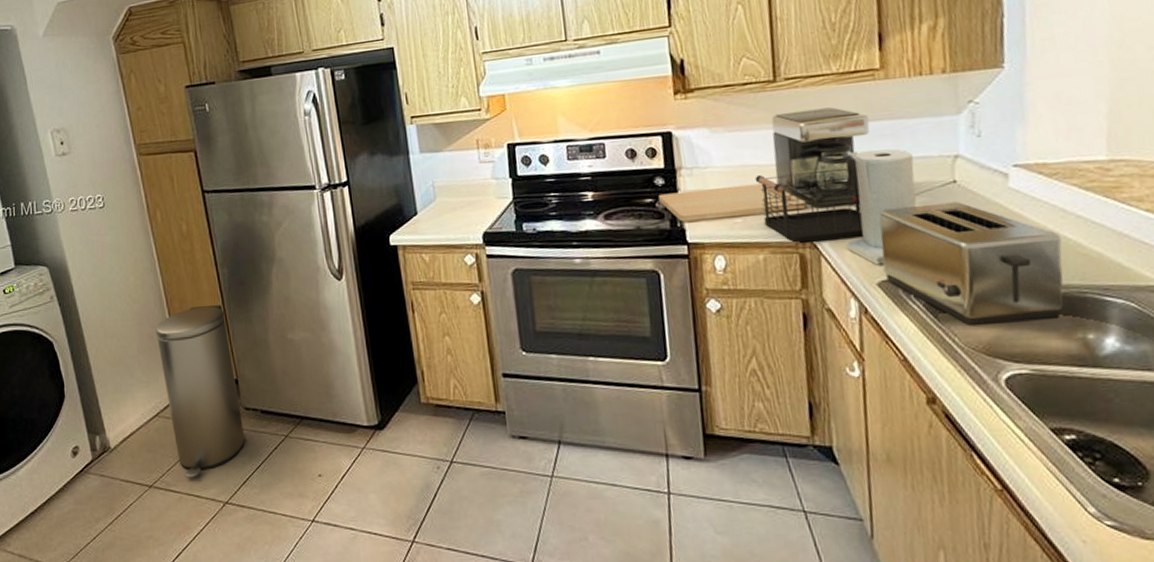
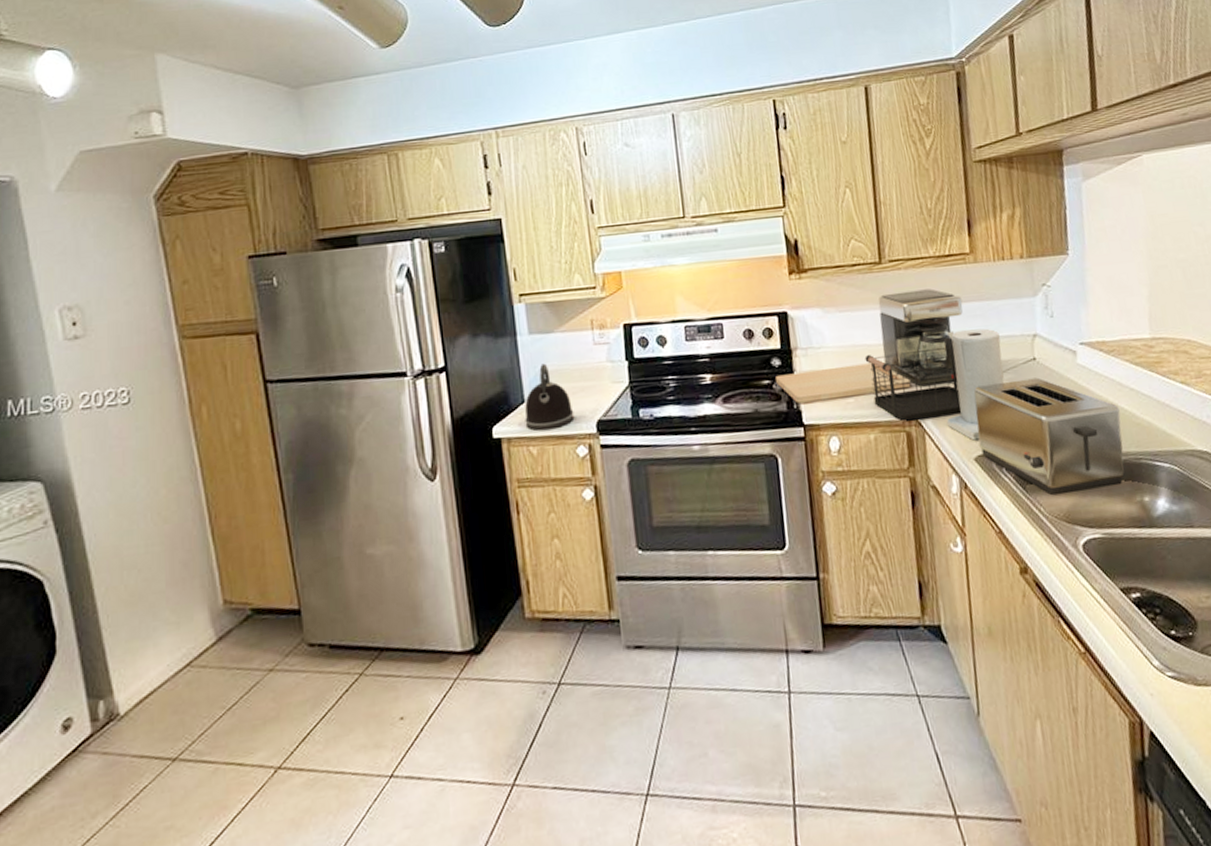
pedal bin: present [155,305,245,478] -> none [192,518,308,742]
kettle: none [417,179,462,241] -> present [525,363,575,431]

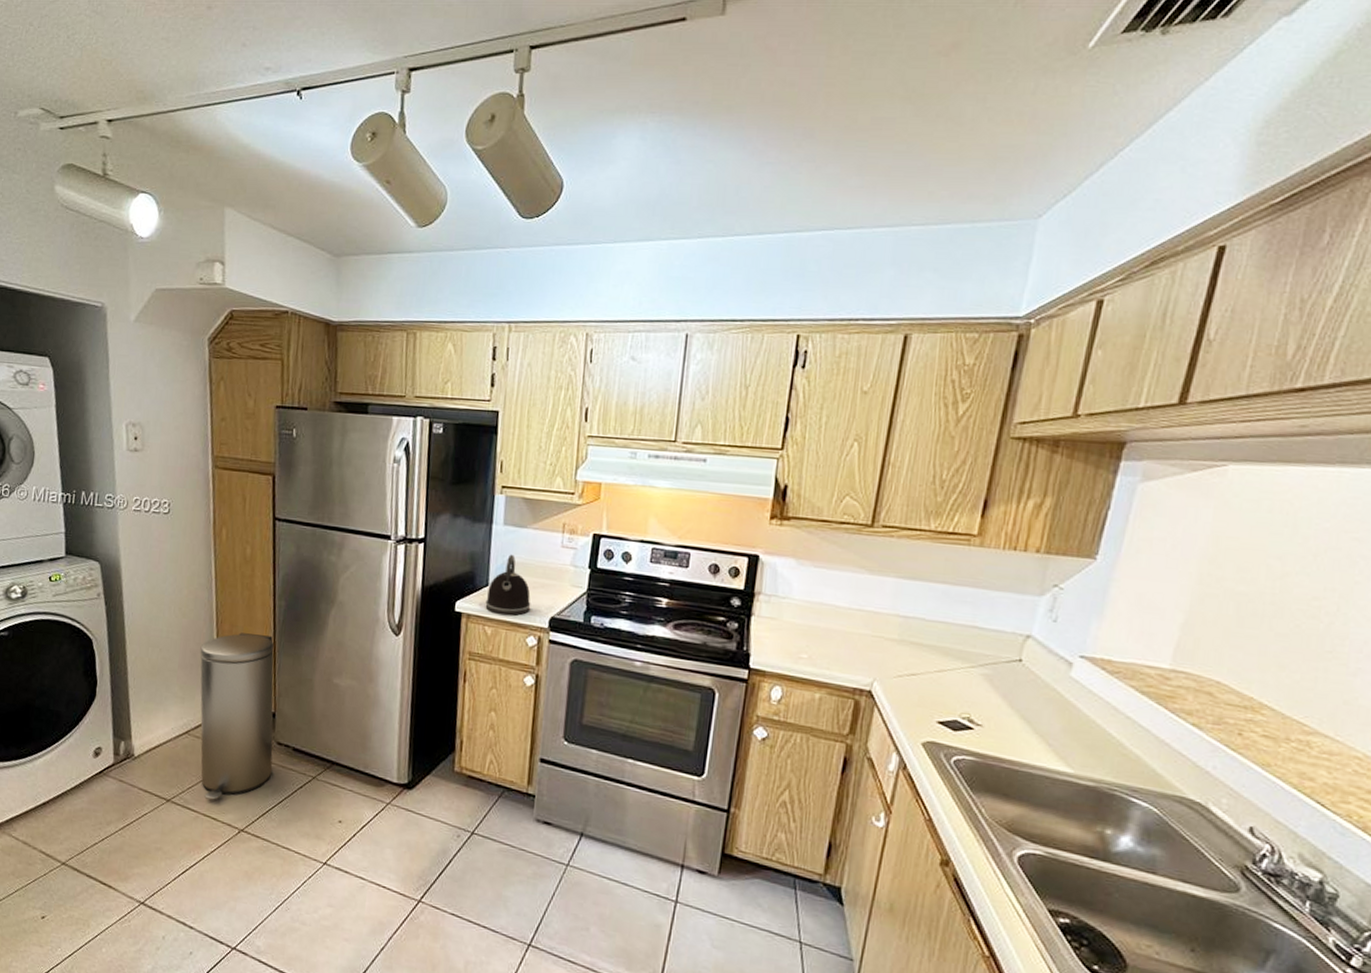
pedal bin: none [192,518,308,742] -> present [200,632,275,800]
cutting board: present [776,362,911,403] -> none [731,614,873,657]
dish rack: present [864,342,962,422] -> none [828,616,932,695]
coffee maker: present [878,289,963,386] -> none [849,559,954,663]
paper towel: present [946,328,1005,441] -> none [901,613,987,726]
toaster: present [974,377,1125,496] -> none [931,673,1106,811]

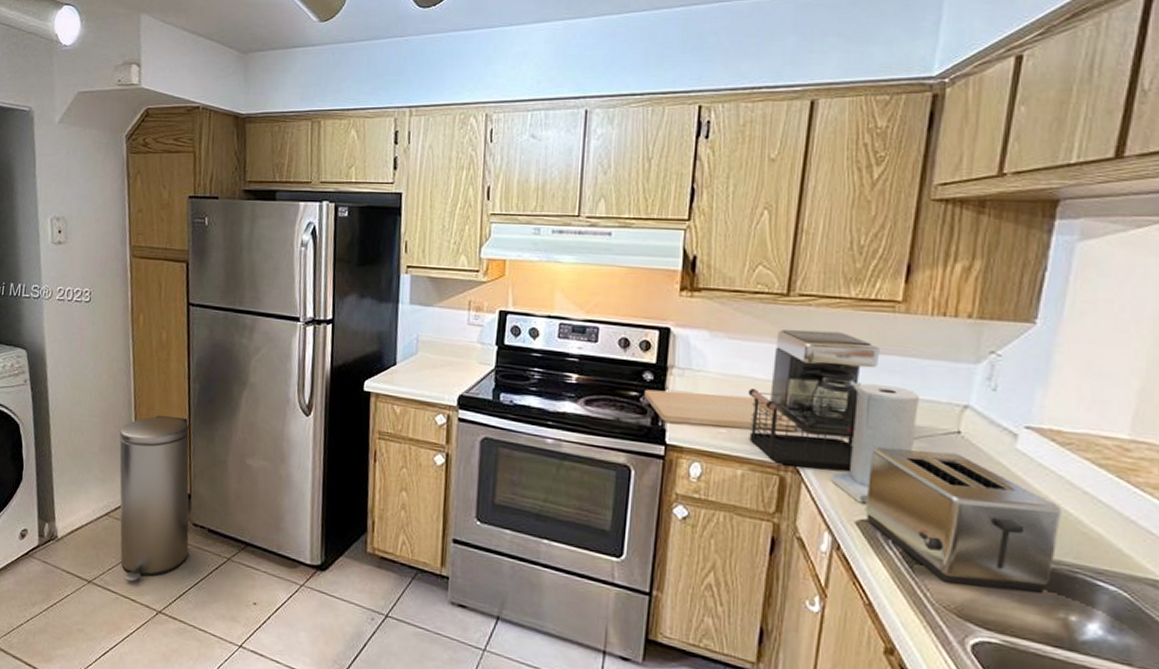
kettle: present [485,554,531,616] -> none [394,333,439,395]
cutting board: none [731,614,873,657] -> present [644,389,797,431]
dish rack: none [828,616,932,695] -> present [748,389,858,471]
coffee maker: none [849,559,954,663] -> present [770,329,880,436]
paper towel: none [901,613,987,726] -> present [830,384,919,504]
toaster: none [931,673,1106,811] -> present [865,447,1061,595]

